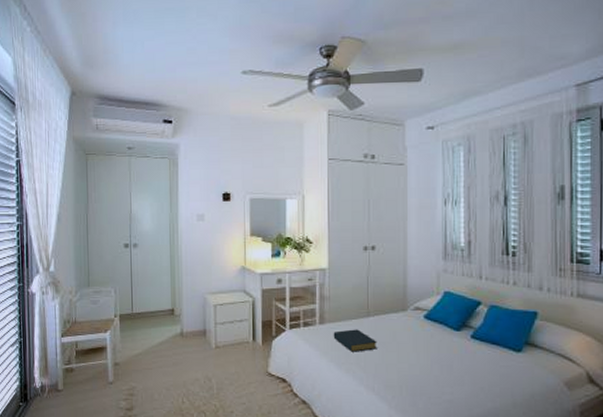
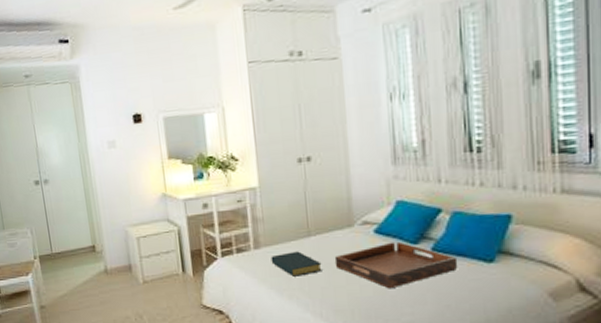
serving tray: none [388,327,492,370] -> present [334,241,458,289]

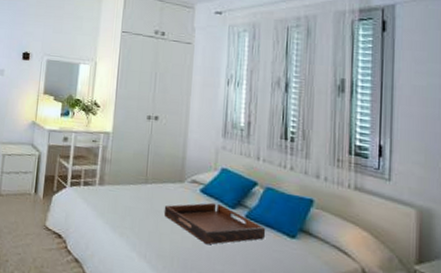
hardback book: present [270,251,322,277] -> none [111,193,153,217]

